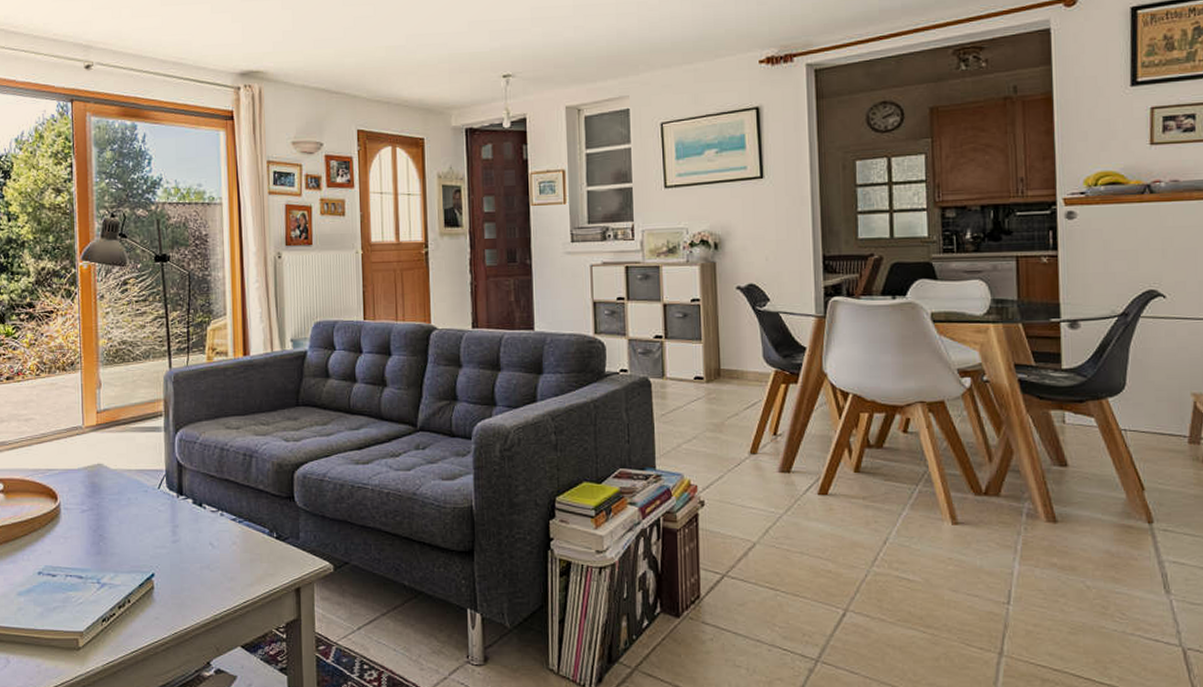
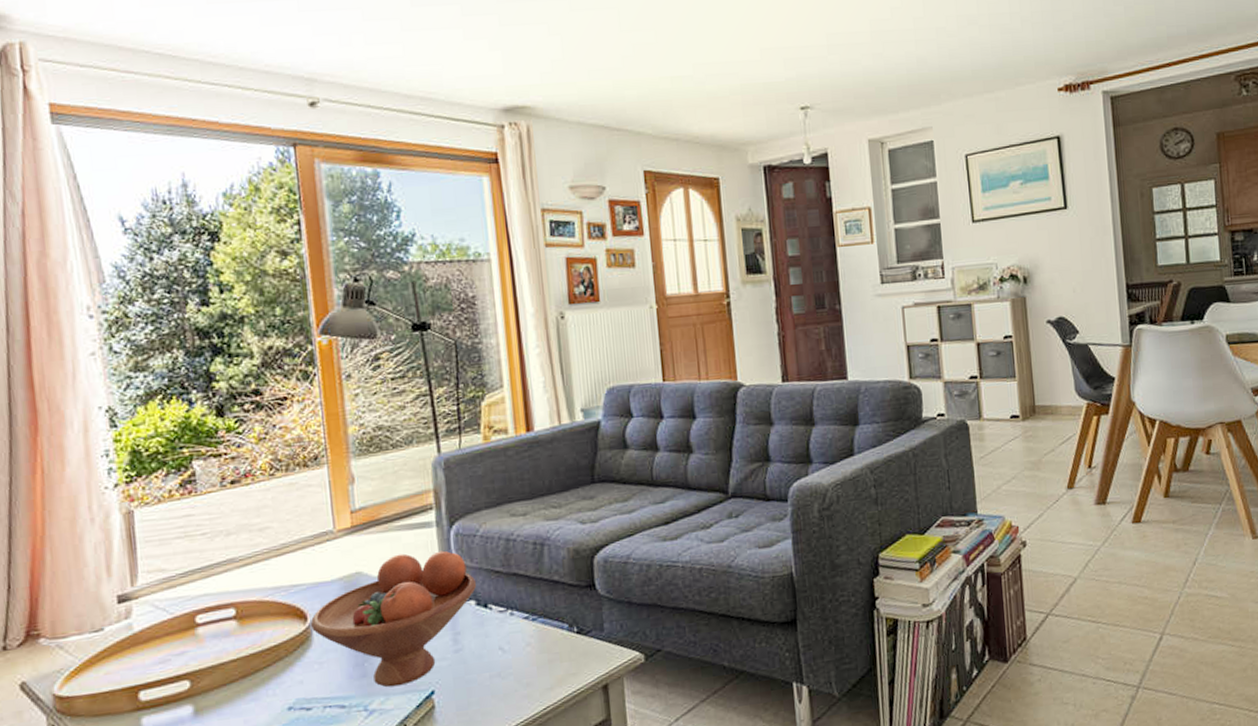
fruit bowl: none [59,452,195,566] -> present [310,550,477,687]

